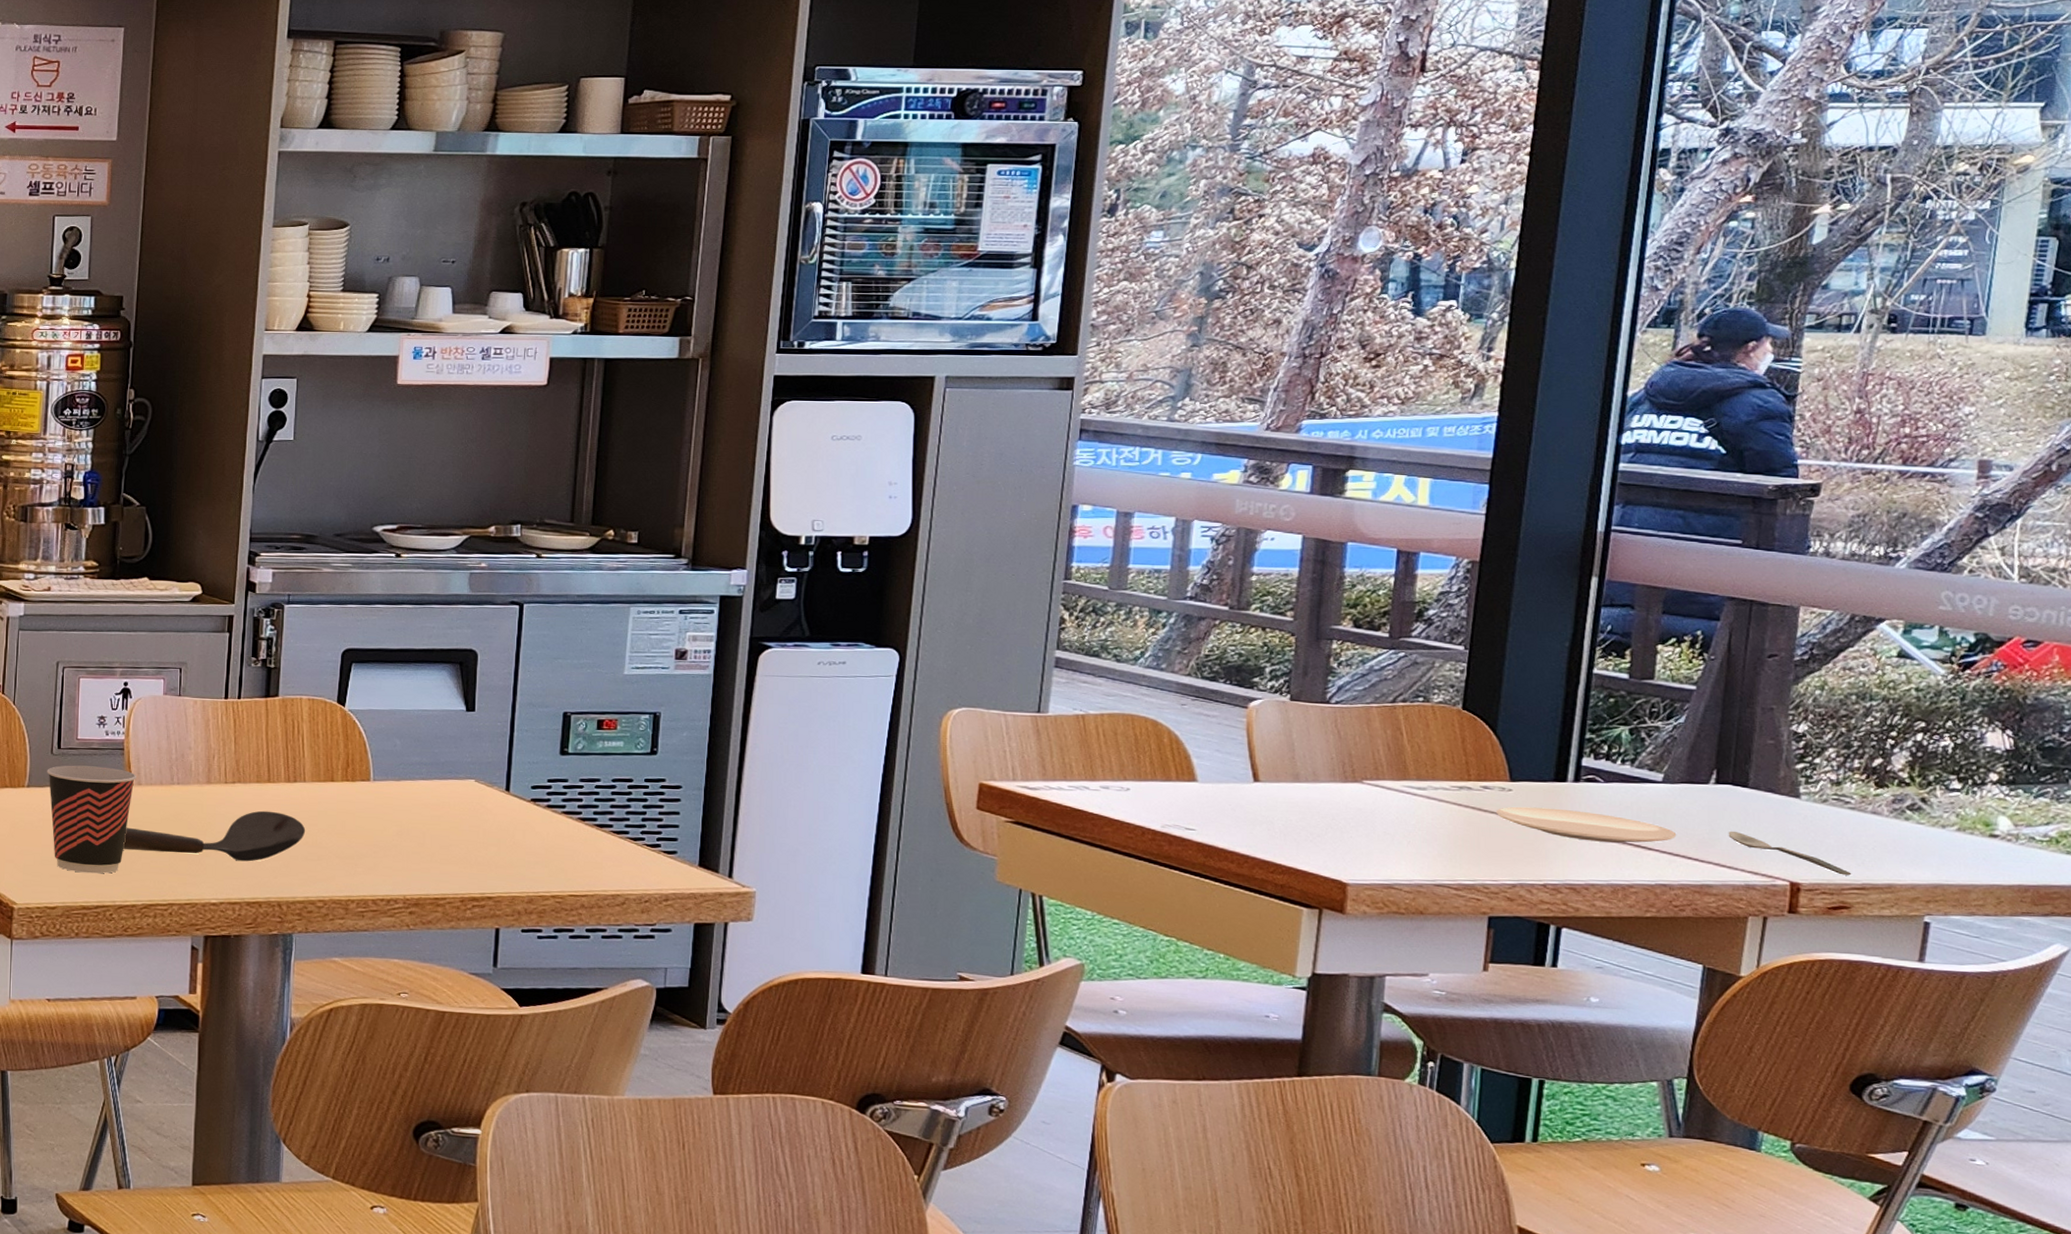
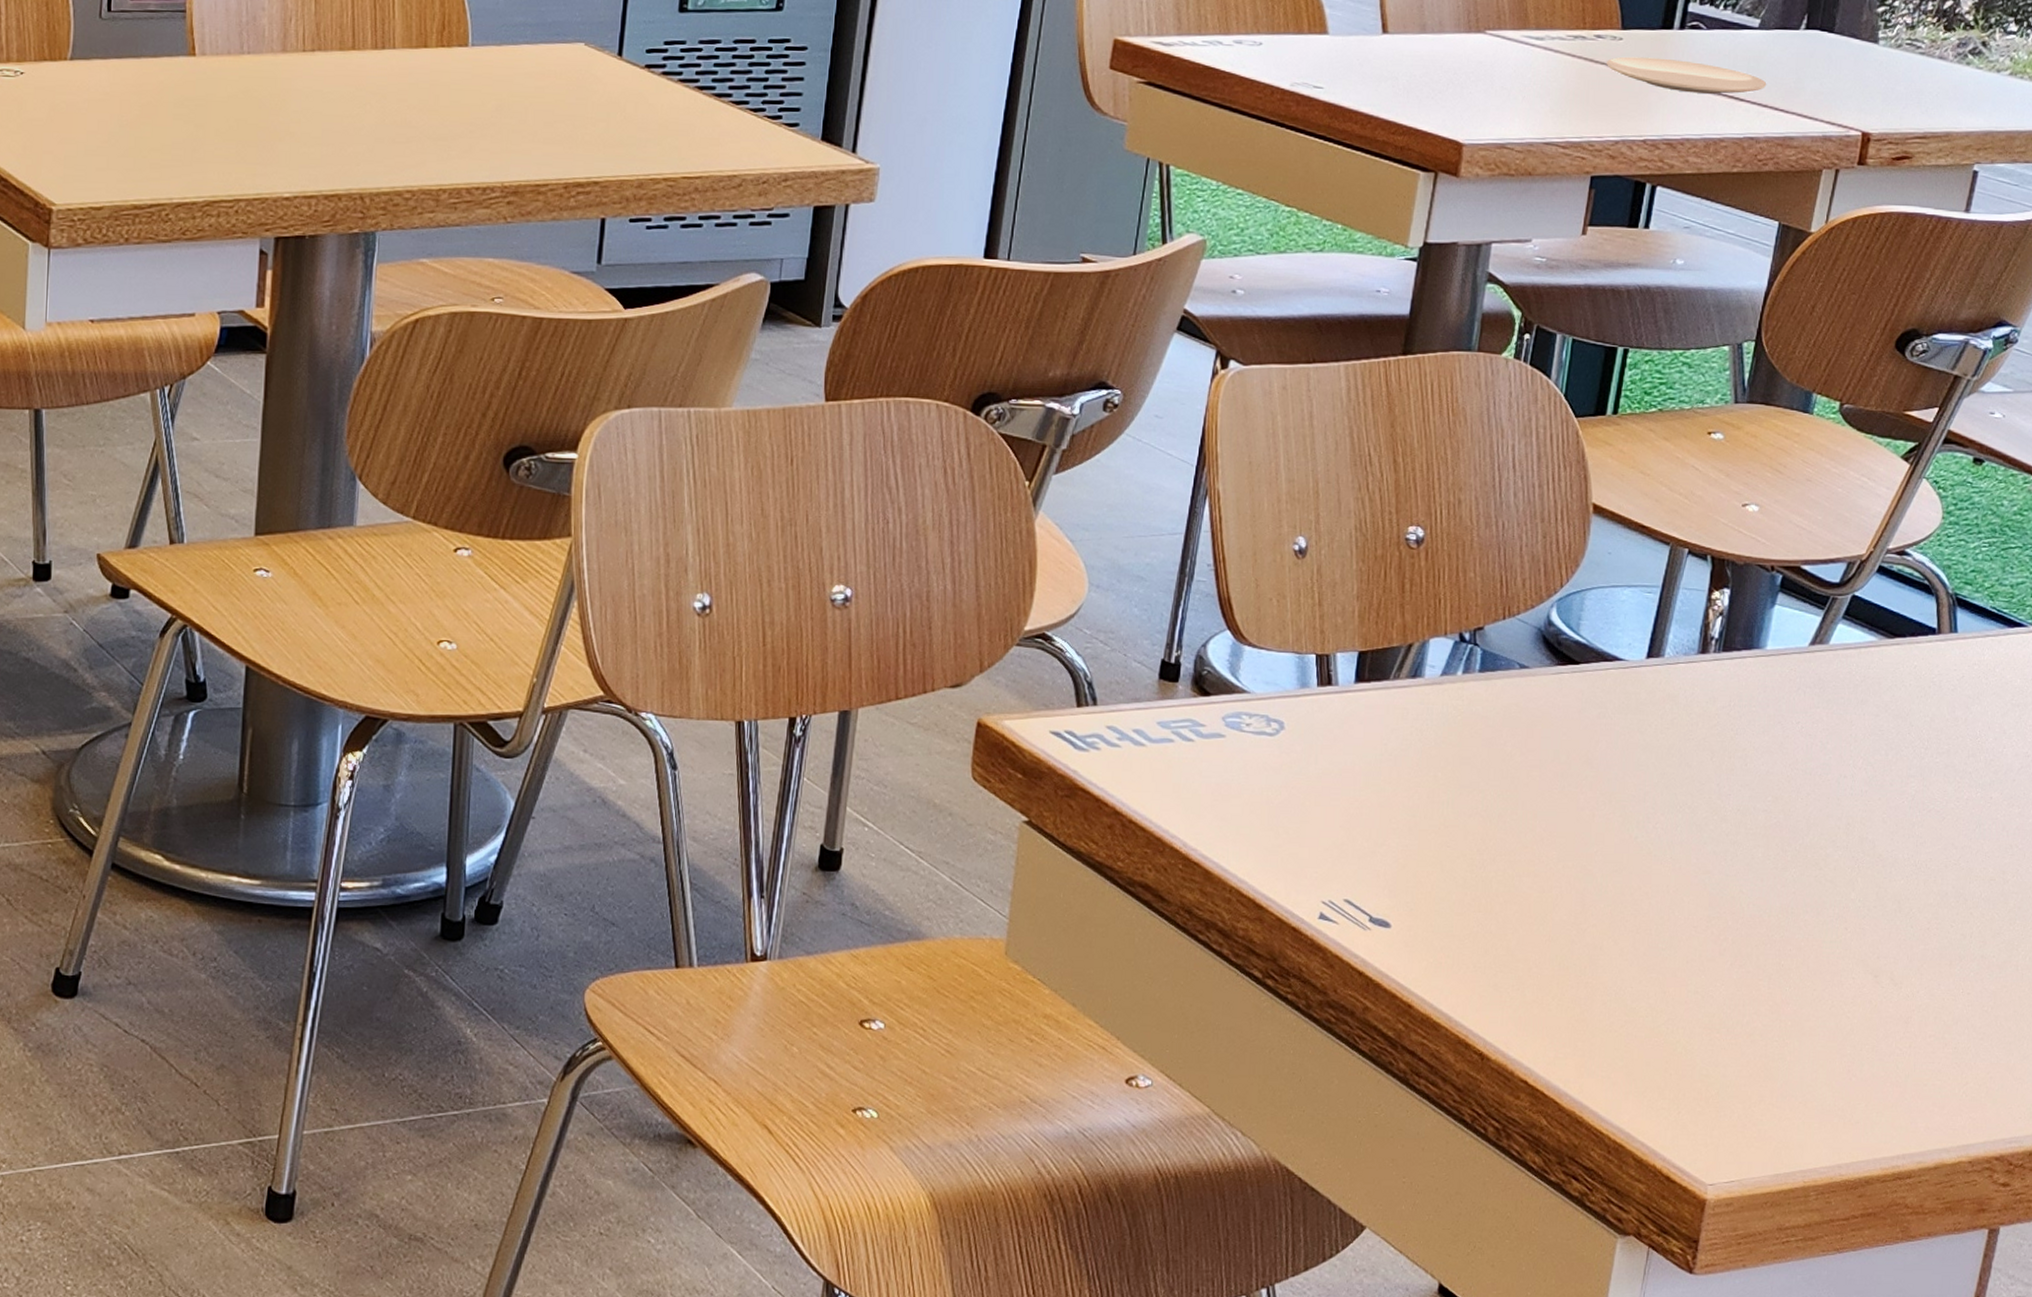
cup: present [47,765,136,874] -> none [94,31,200,165]
spoon: present [122,810,306,862] -> none [182,84,394,147]
spoon: present [1728,830,1852,876] -> none [1812,79,1916,124]

